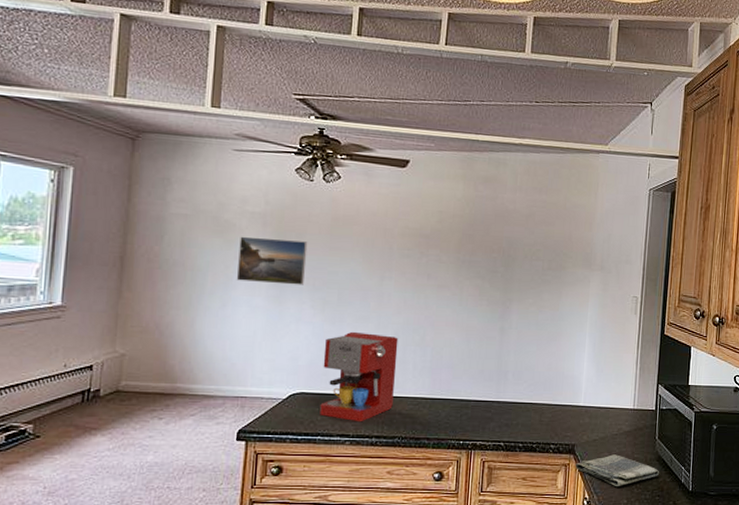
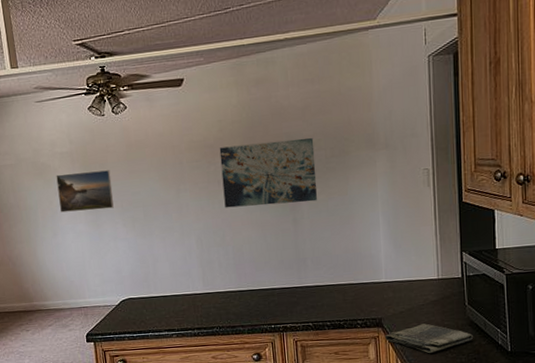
coffee maker: present [320,331,399,422] -> none [140,240,207,318]
wall art: none [431,239,533,312] -> present [219,137,317,208]

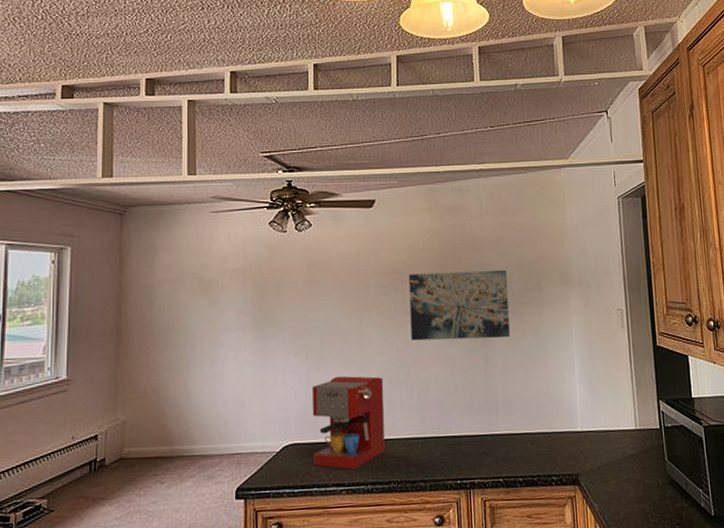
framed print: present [56,170,114,213] -> none [222,291,287,337]
coffee maker: none [140,240,207,318] -> present [311,375,385,470]
dish towel: present [384,323,474,353] -> none [581,481,676,517]

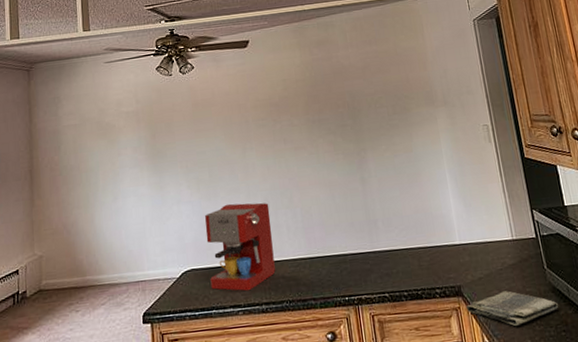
wall art: present [408,269,510,341] -> none [284,95,383,167]
dish towel: none [581,481,676,517] -> present [466,290,559,326]

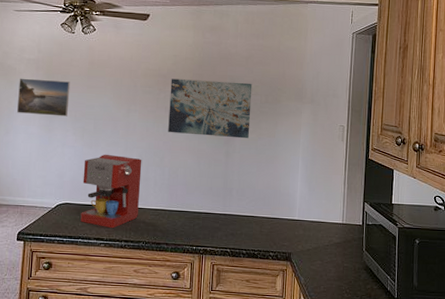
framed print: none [120,129,178,174] -> present [16,78,71,117]
wall art: none [284,95,383,167] -> present [168,78,253,139]
dish towel: present [466,290,559,326] -> none [291,263,368,291]

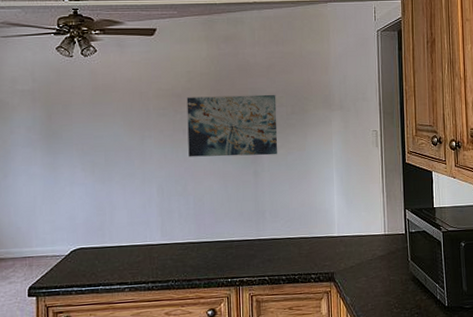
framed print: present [16,78,71,117] -> none [13,111,74,153]
coffee maker: present [80,154,142,229] -> none [97,188,164,270]

